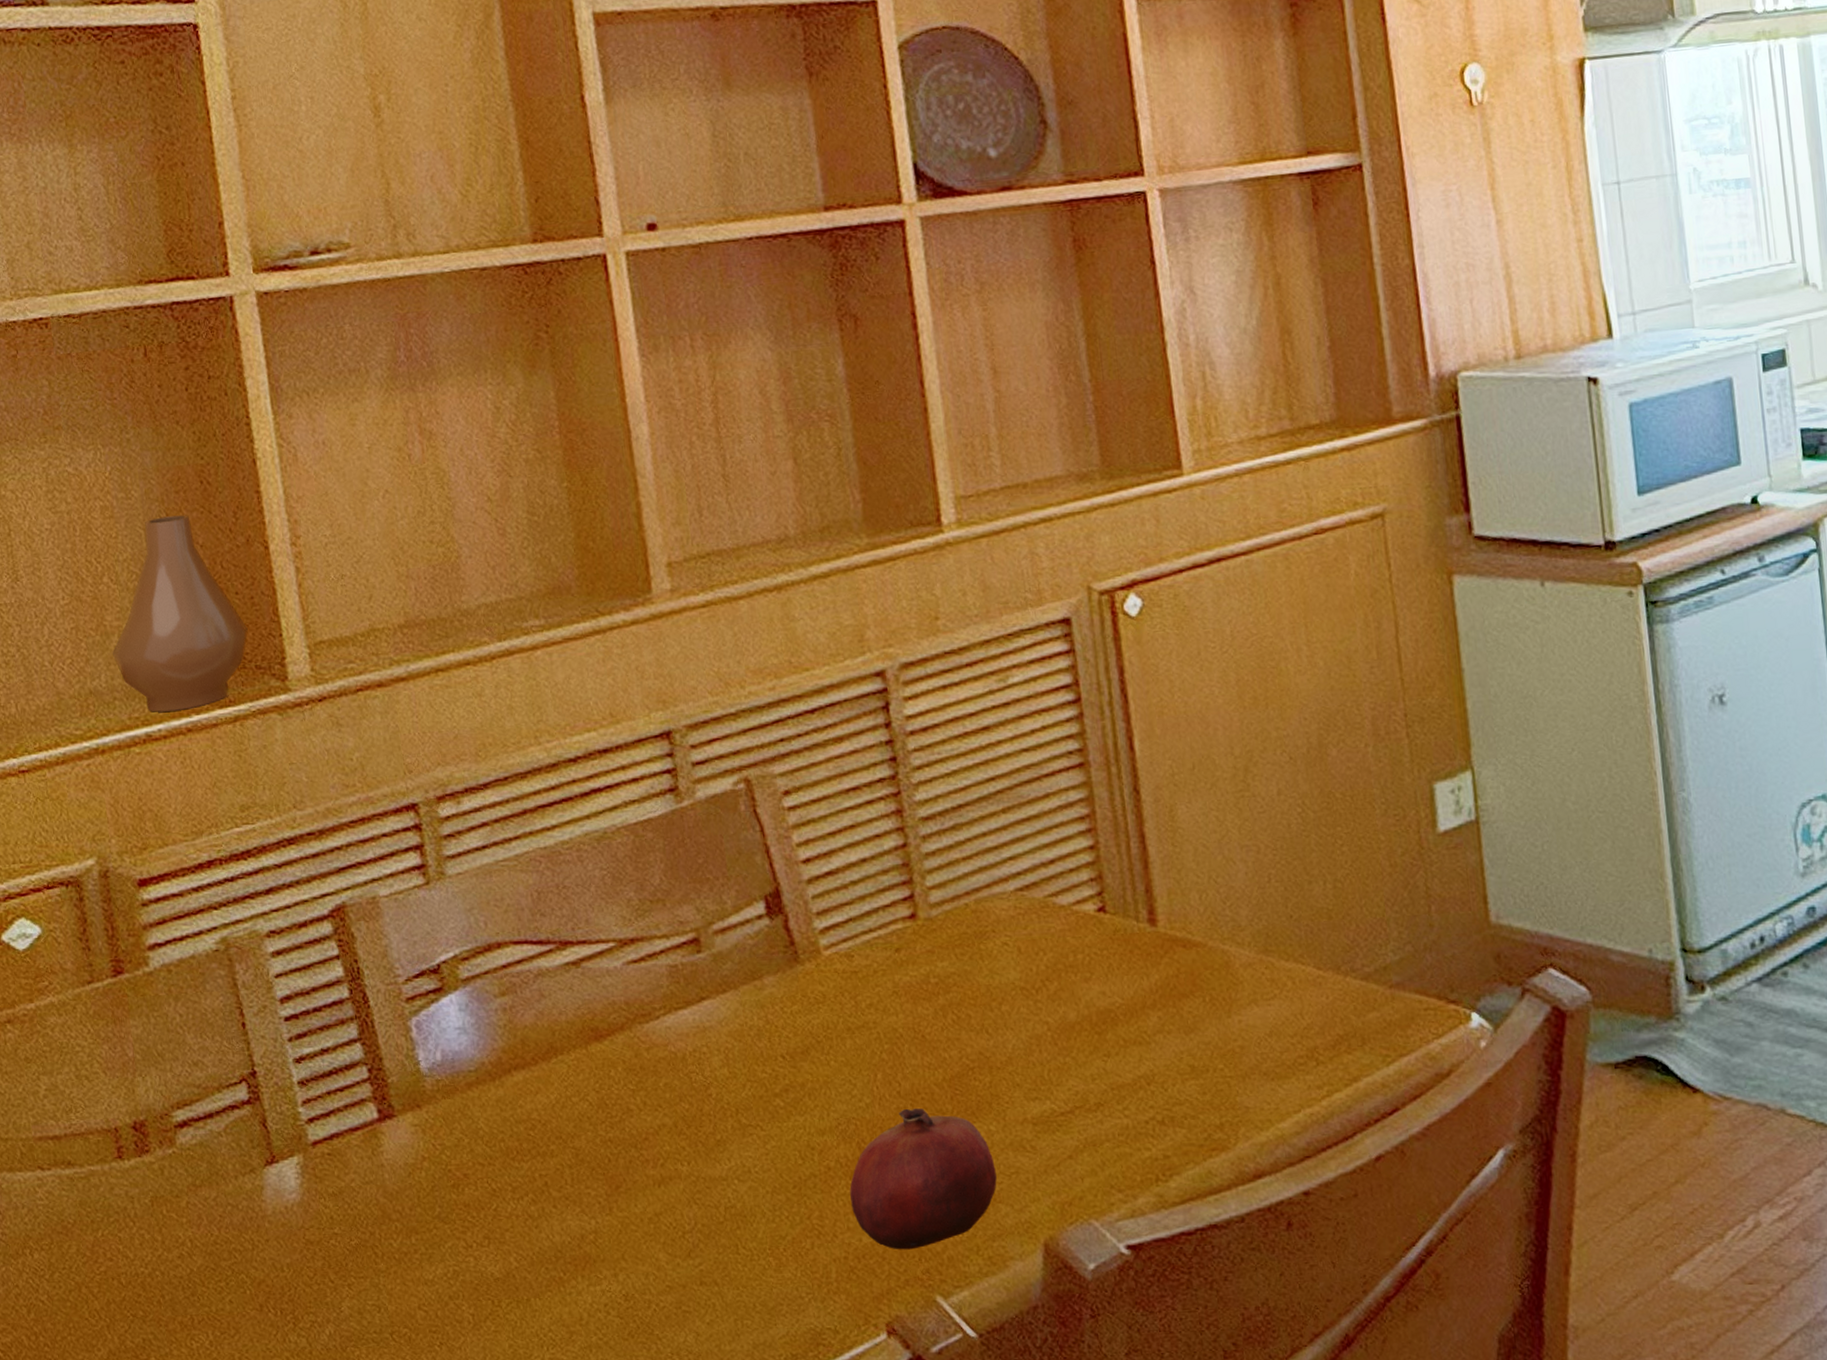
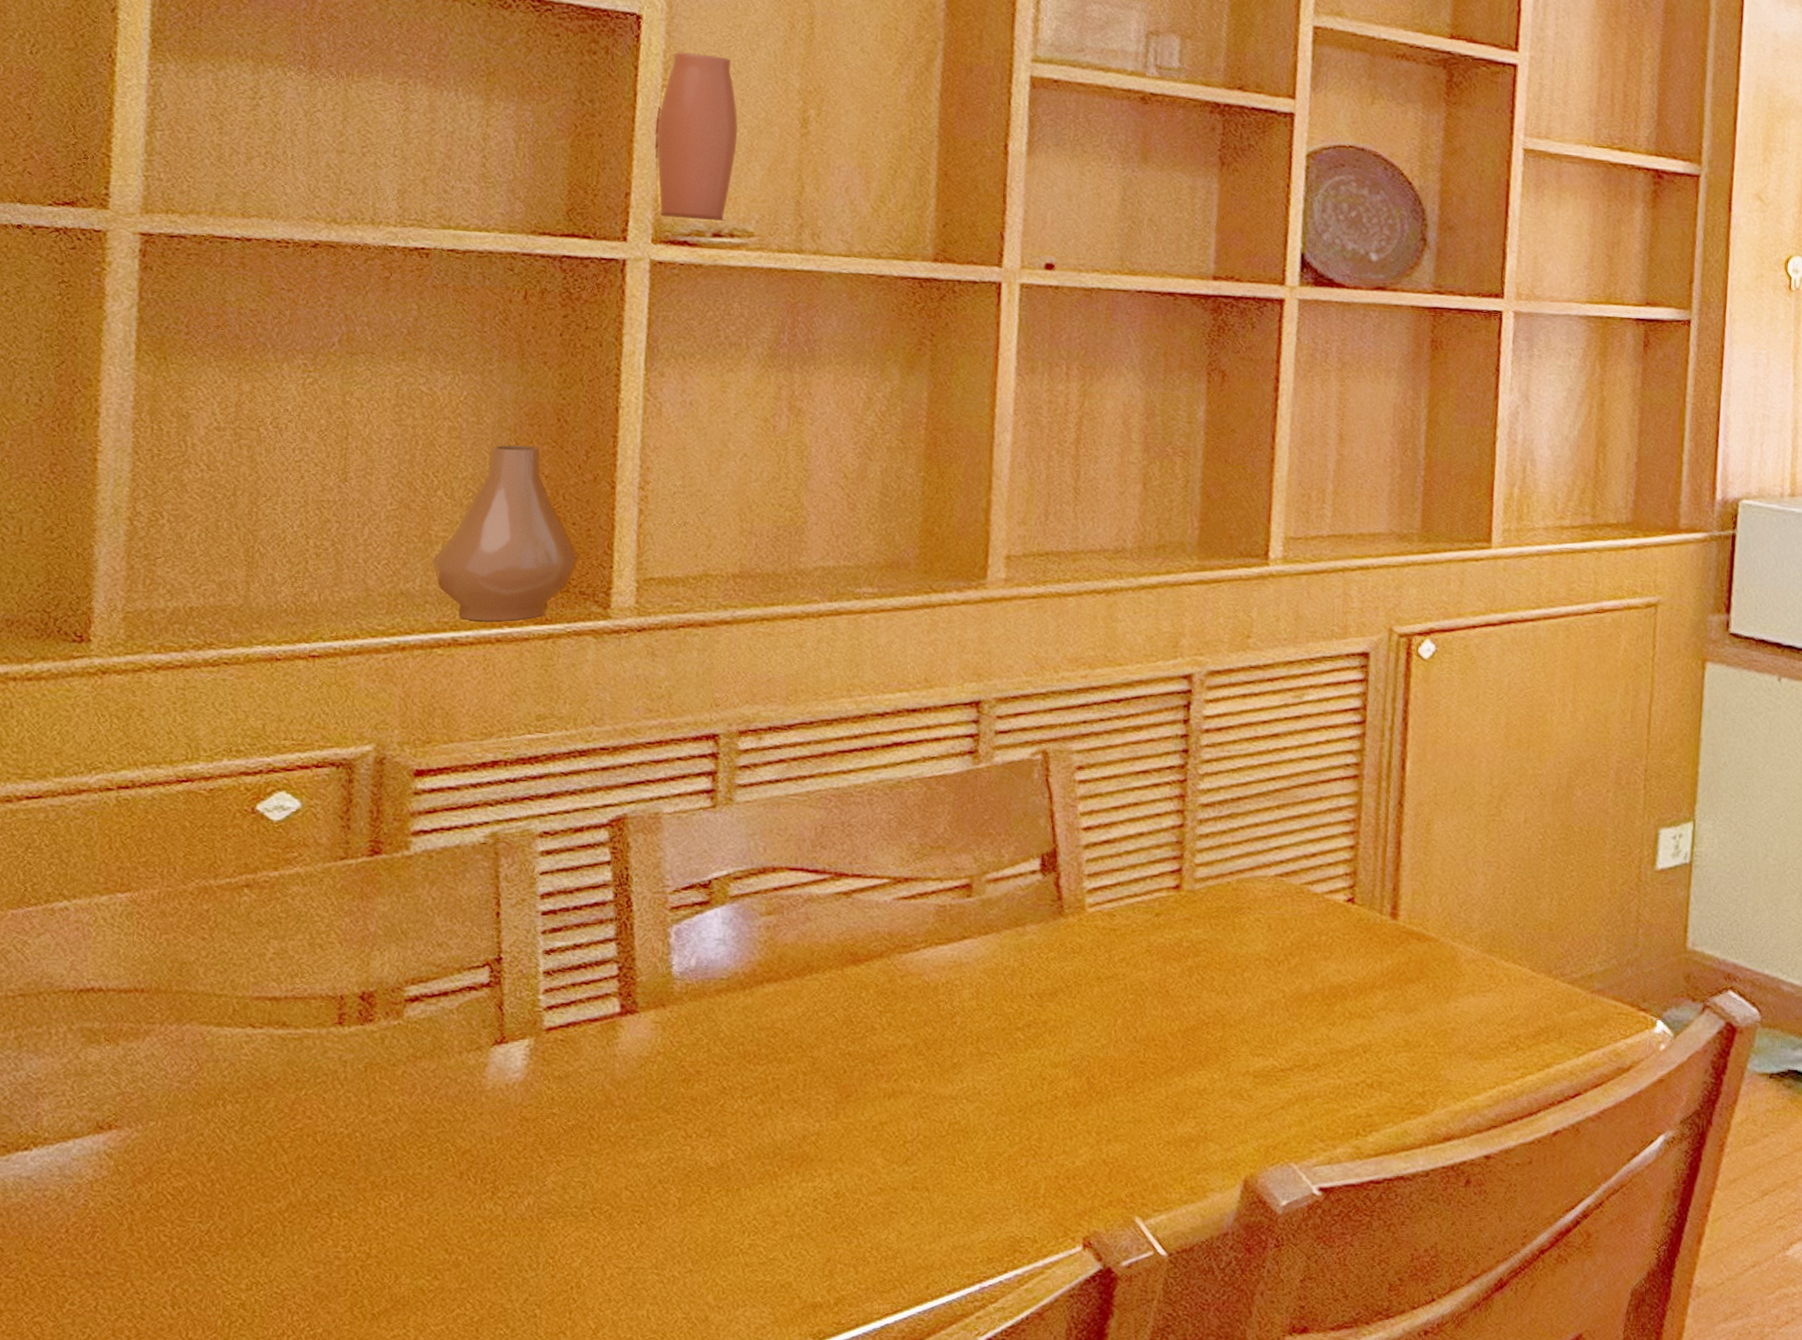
vase: none [234,54,318,242] -> present [657,52,738,221]
fruit: present [849,1108,997,1250] -> none [1070,1052,1212,1175]

